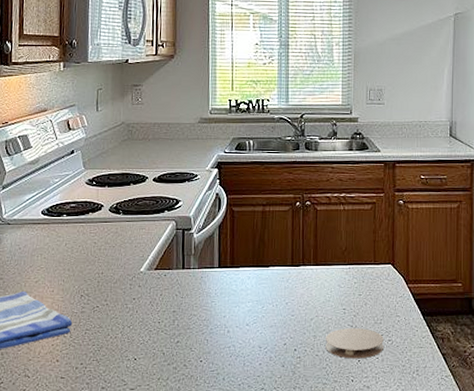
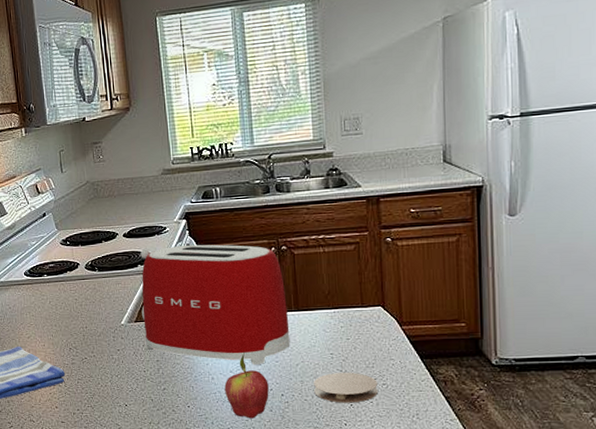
toaster: none [163,193,307,319] -> present [140,244,290,366]
fruit: none [239,304,283,374] -> present [224,351,269,419]

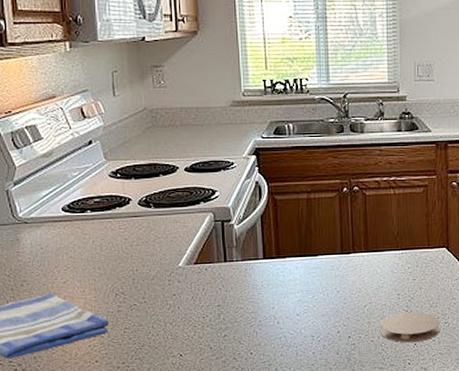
toaster: present [140,244,290,366] -> none [203,182,359,308]
fruit: present [224,351,269,419] -> none [290,294,336,363]

